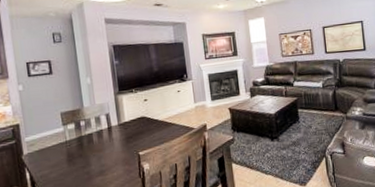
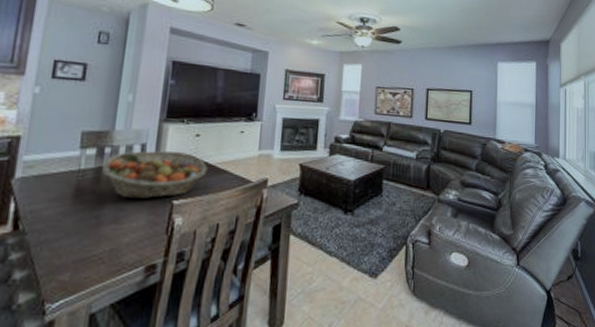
fruit basket: none [81,115,159,156] -> present [101,150,208,198]

